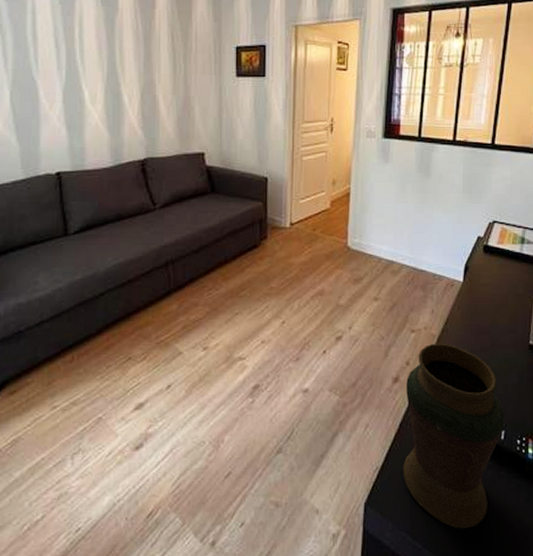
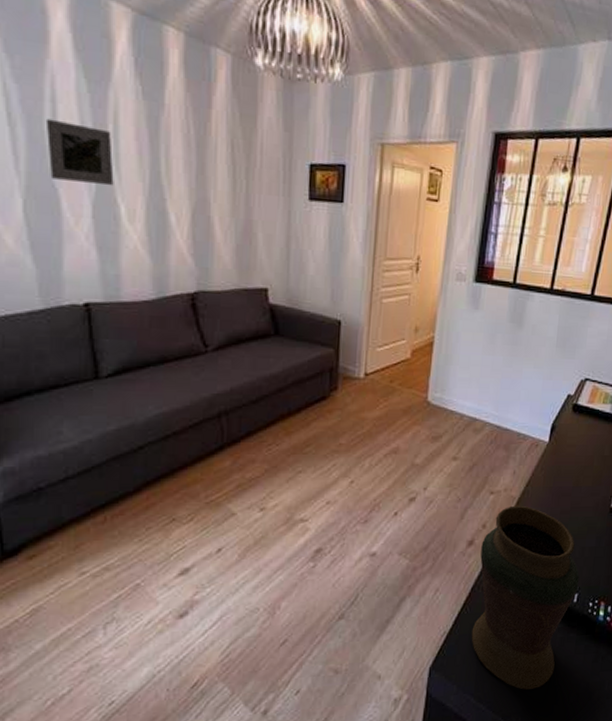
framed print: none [27,27,80,76] -> present [45,118,114,186]

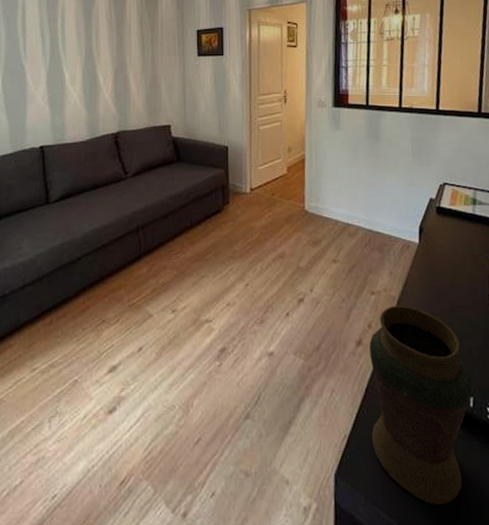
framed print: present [45,118,114,186] -> none [18,20,61,61]

